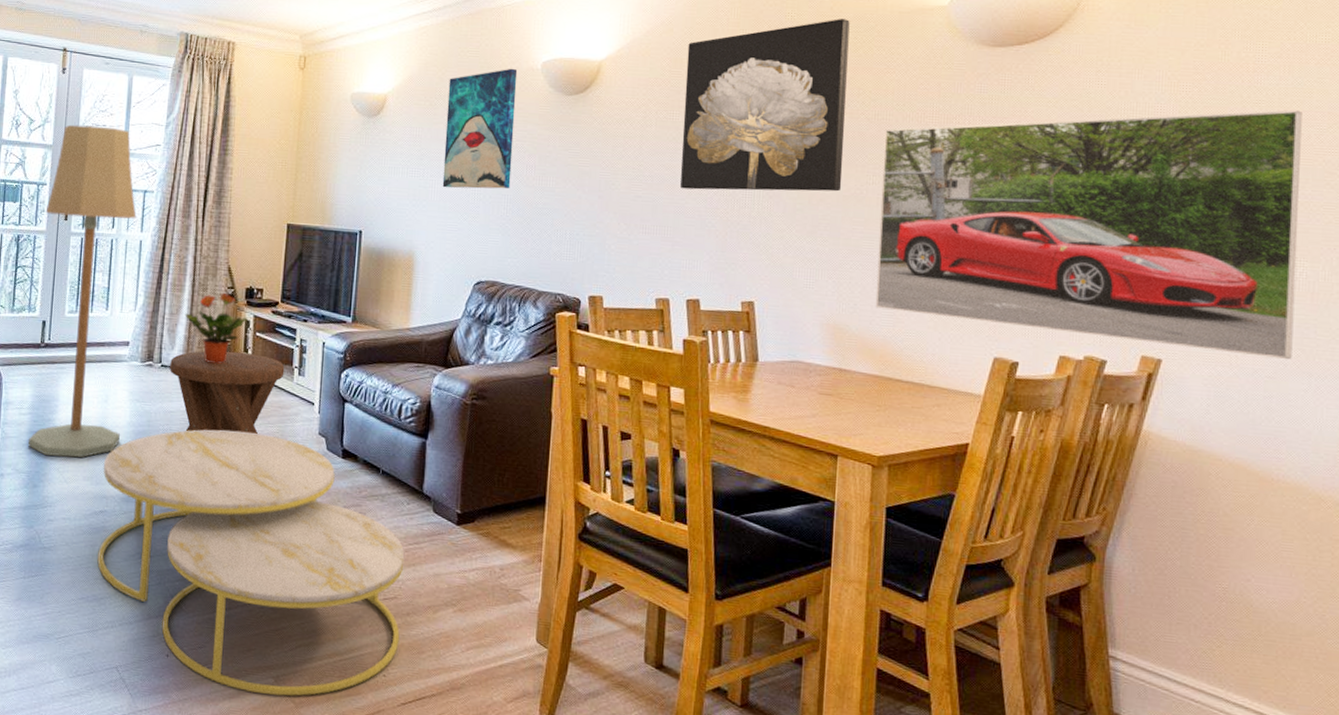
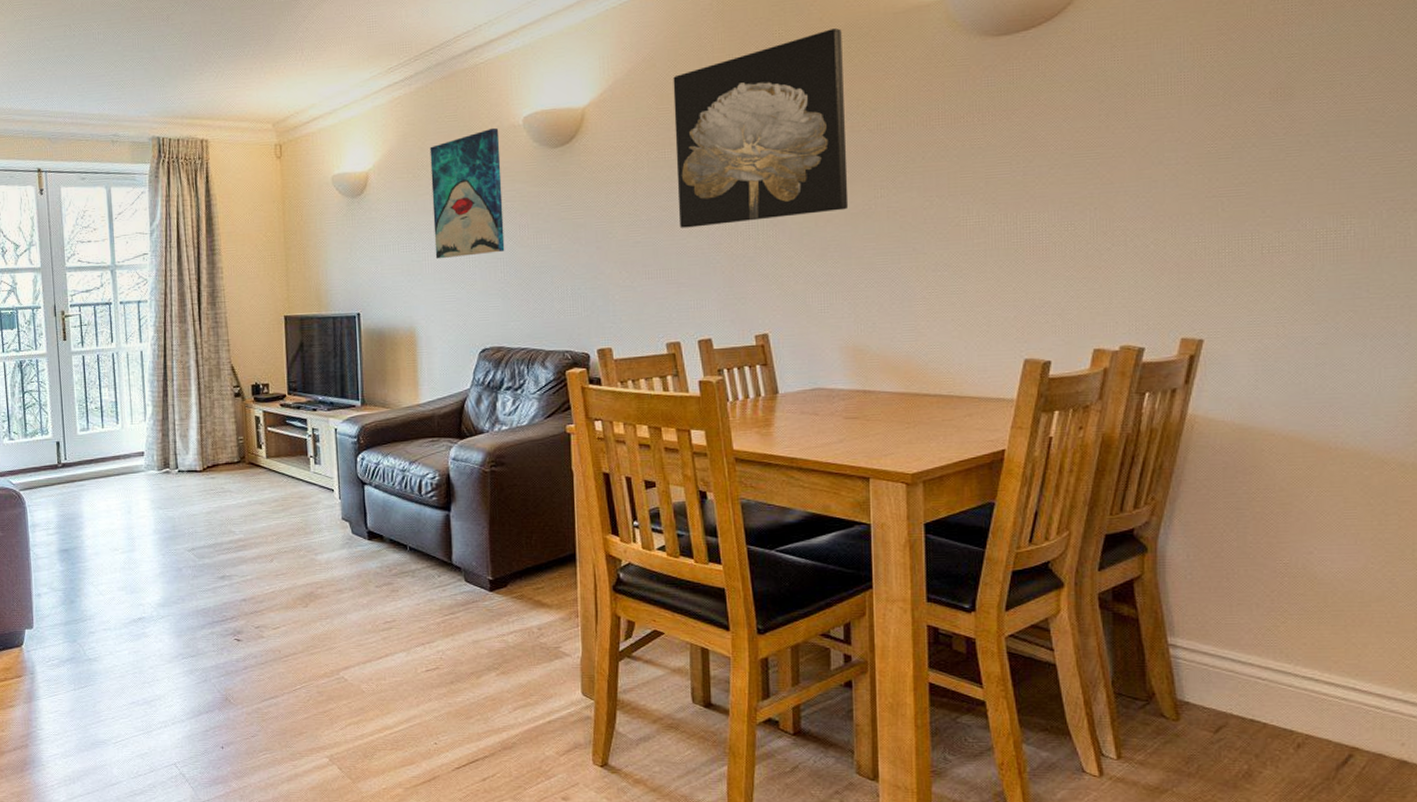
floor lamp: present [27,124,137,458] -> none [43,242,149,572]
coffee table: present [97,429,405,696] -> none [135,525,447,773]
music stool: present [170,351,285,435] -> none [186,448,301,533]
potted plant: present [185,292,249,364] -> none [194,392,259,463]
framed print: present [875,110,1302,359] -> none [889,59,1344,325]

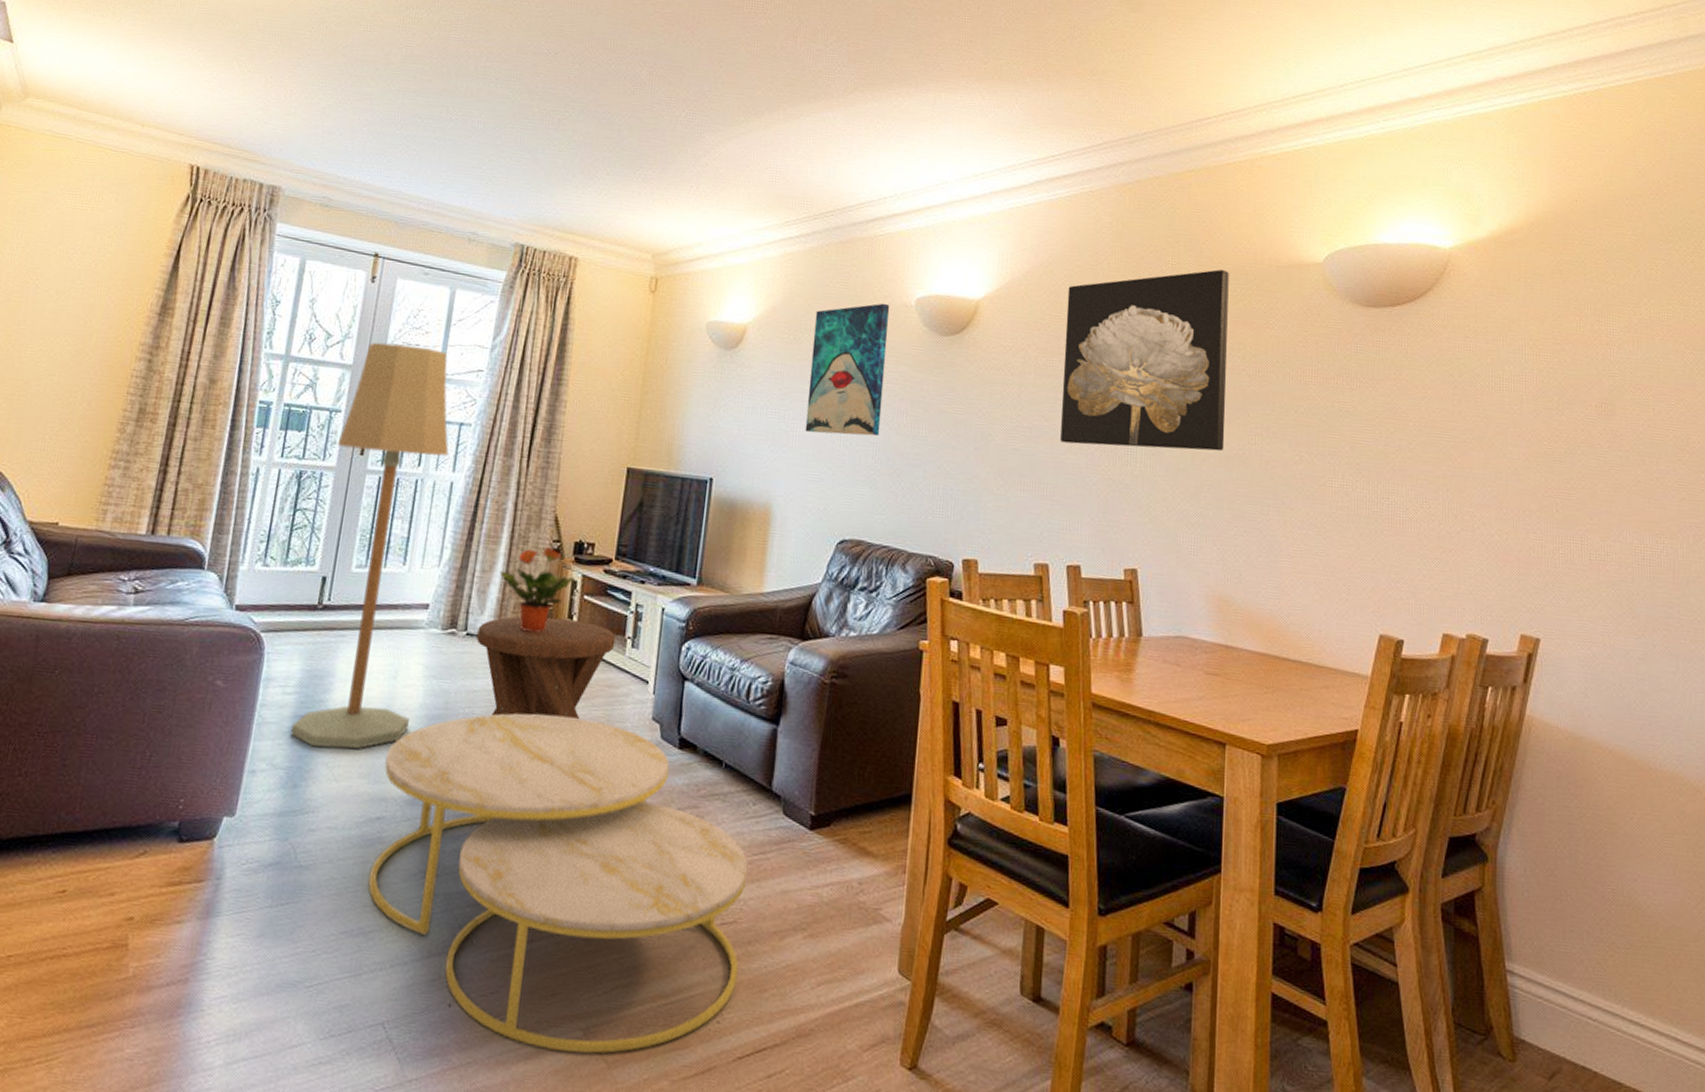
floor lamp: none [43,242,149,572] -> present [290,342,449,750]
coffee table: none [135,525,447,773] -> present [368,713,748,1054]
music stool: none [186,448,301,533] -> present [476,617,616,720]
potted plant: none [194,392,259,463] -> present [499,546,576,633]

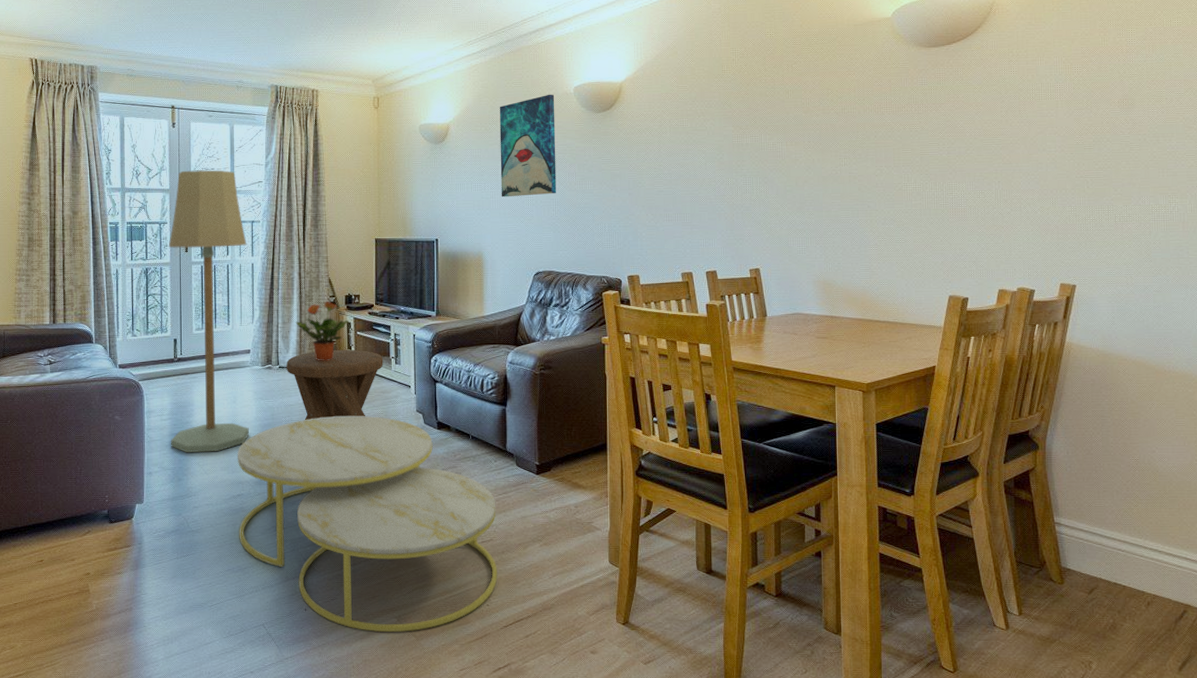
wall art: present [1060,269,1229,452] -> none [690,34,821,182]

